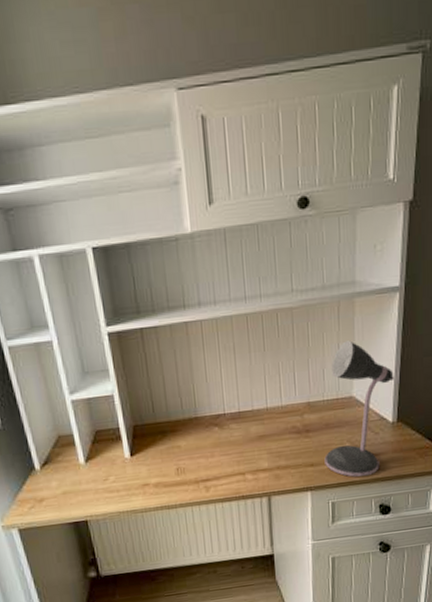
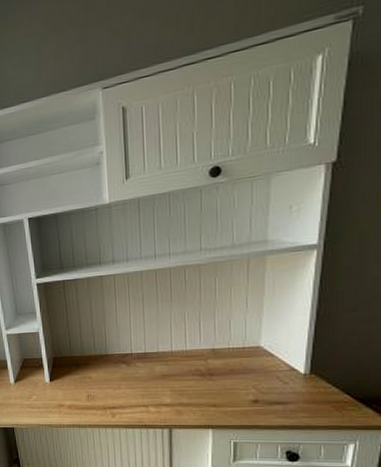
desk lamp: present [324,340,394,477] -> none [228,295,308,421]

